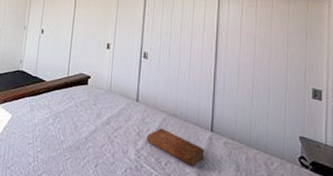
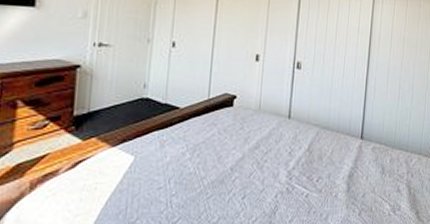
bible: present [147,128,205,167] -> none [299,144,355,177]

